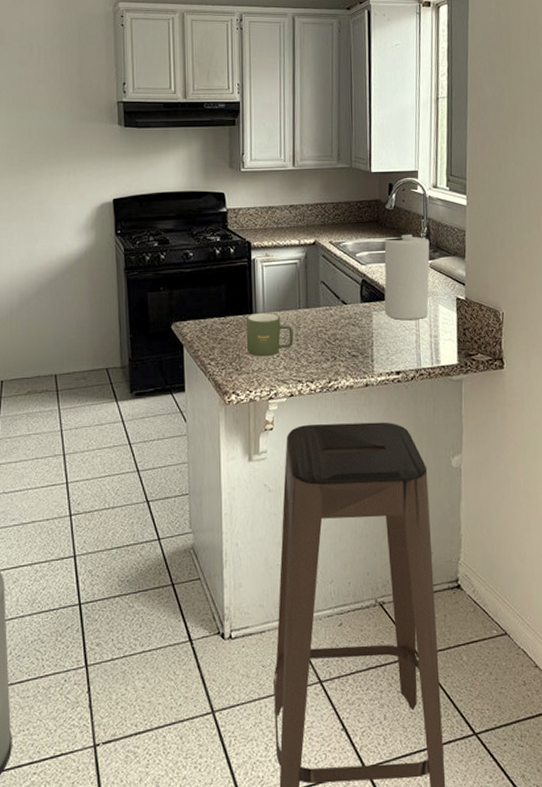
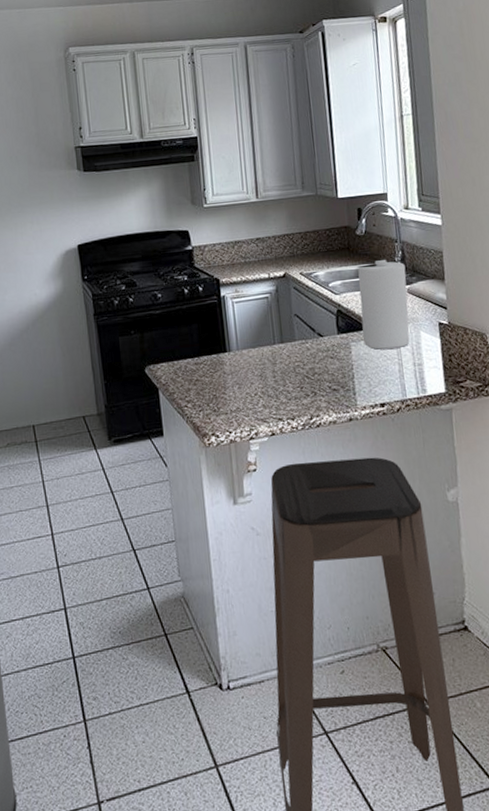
mug: present [245,312,294,358] -> none [219,350,271,398]

